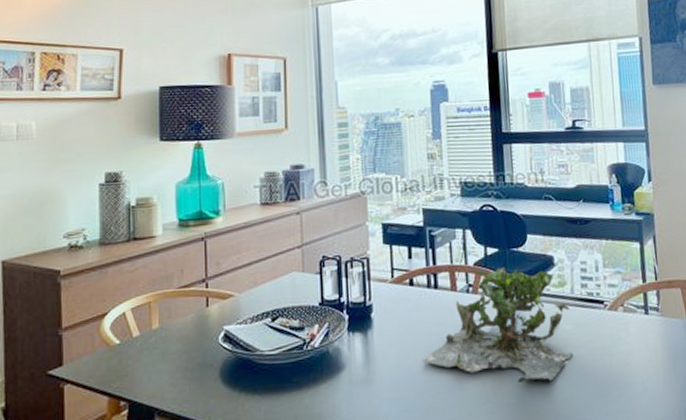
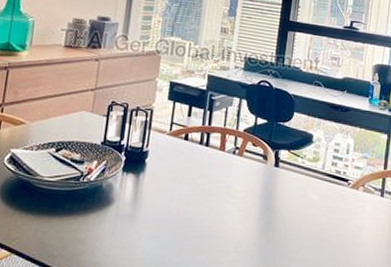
plant: present [421,268,573,383] -> none [182,135,319,241]

